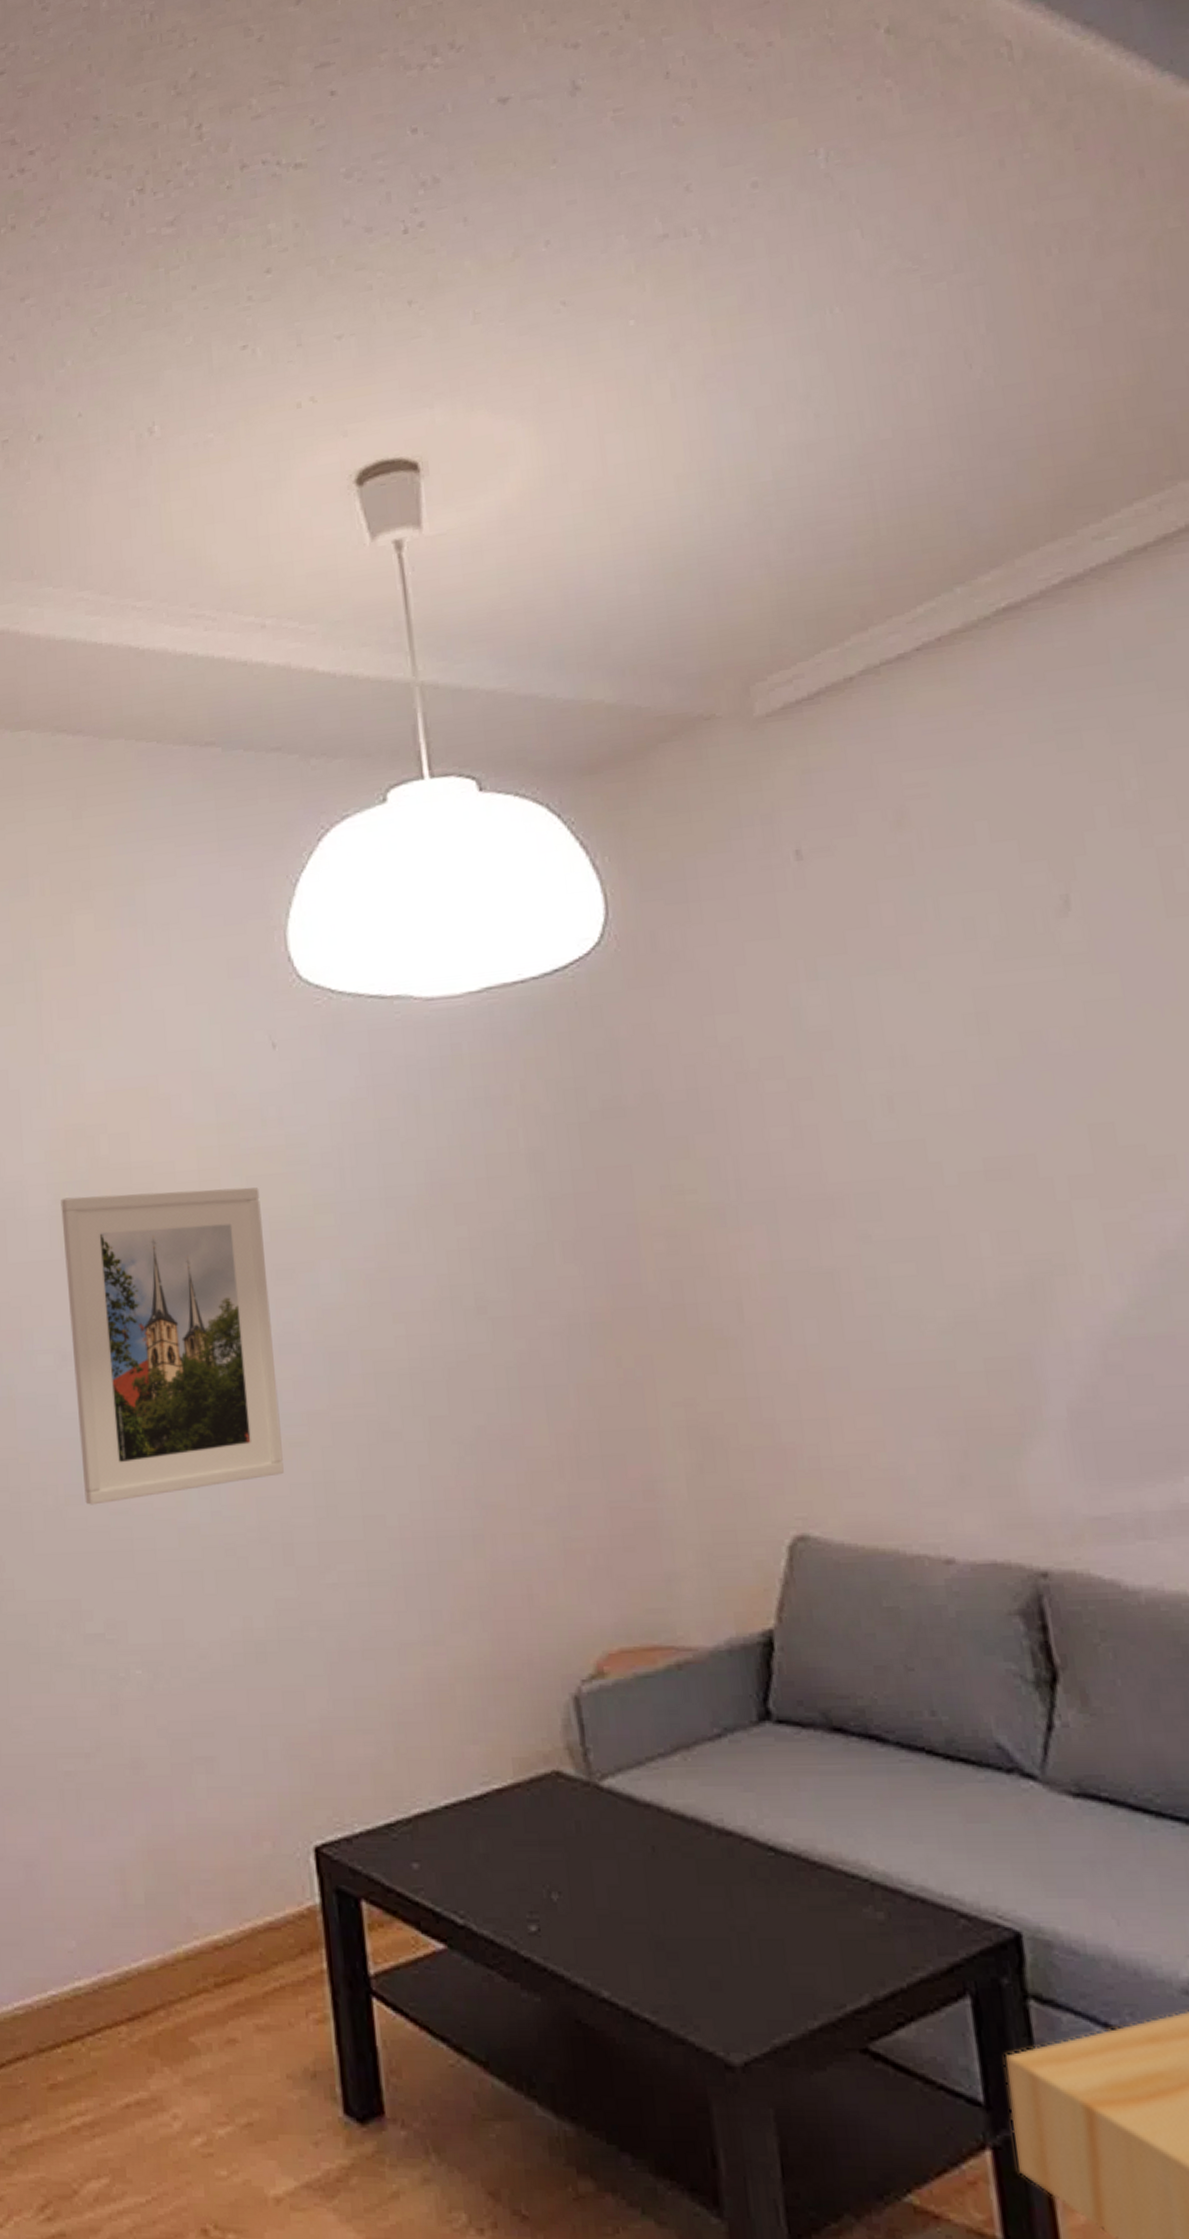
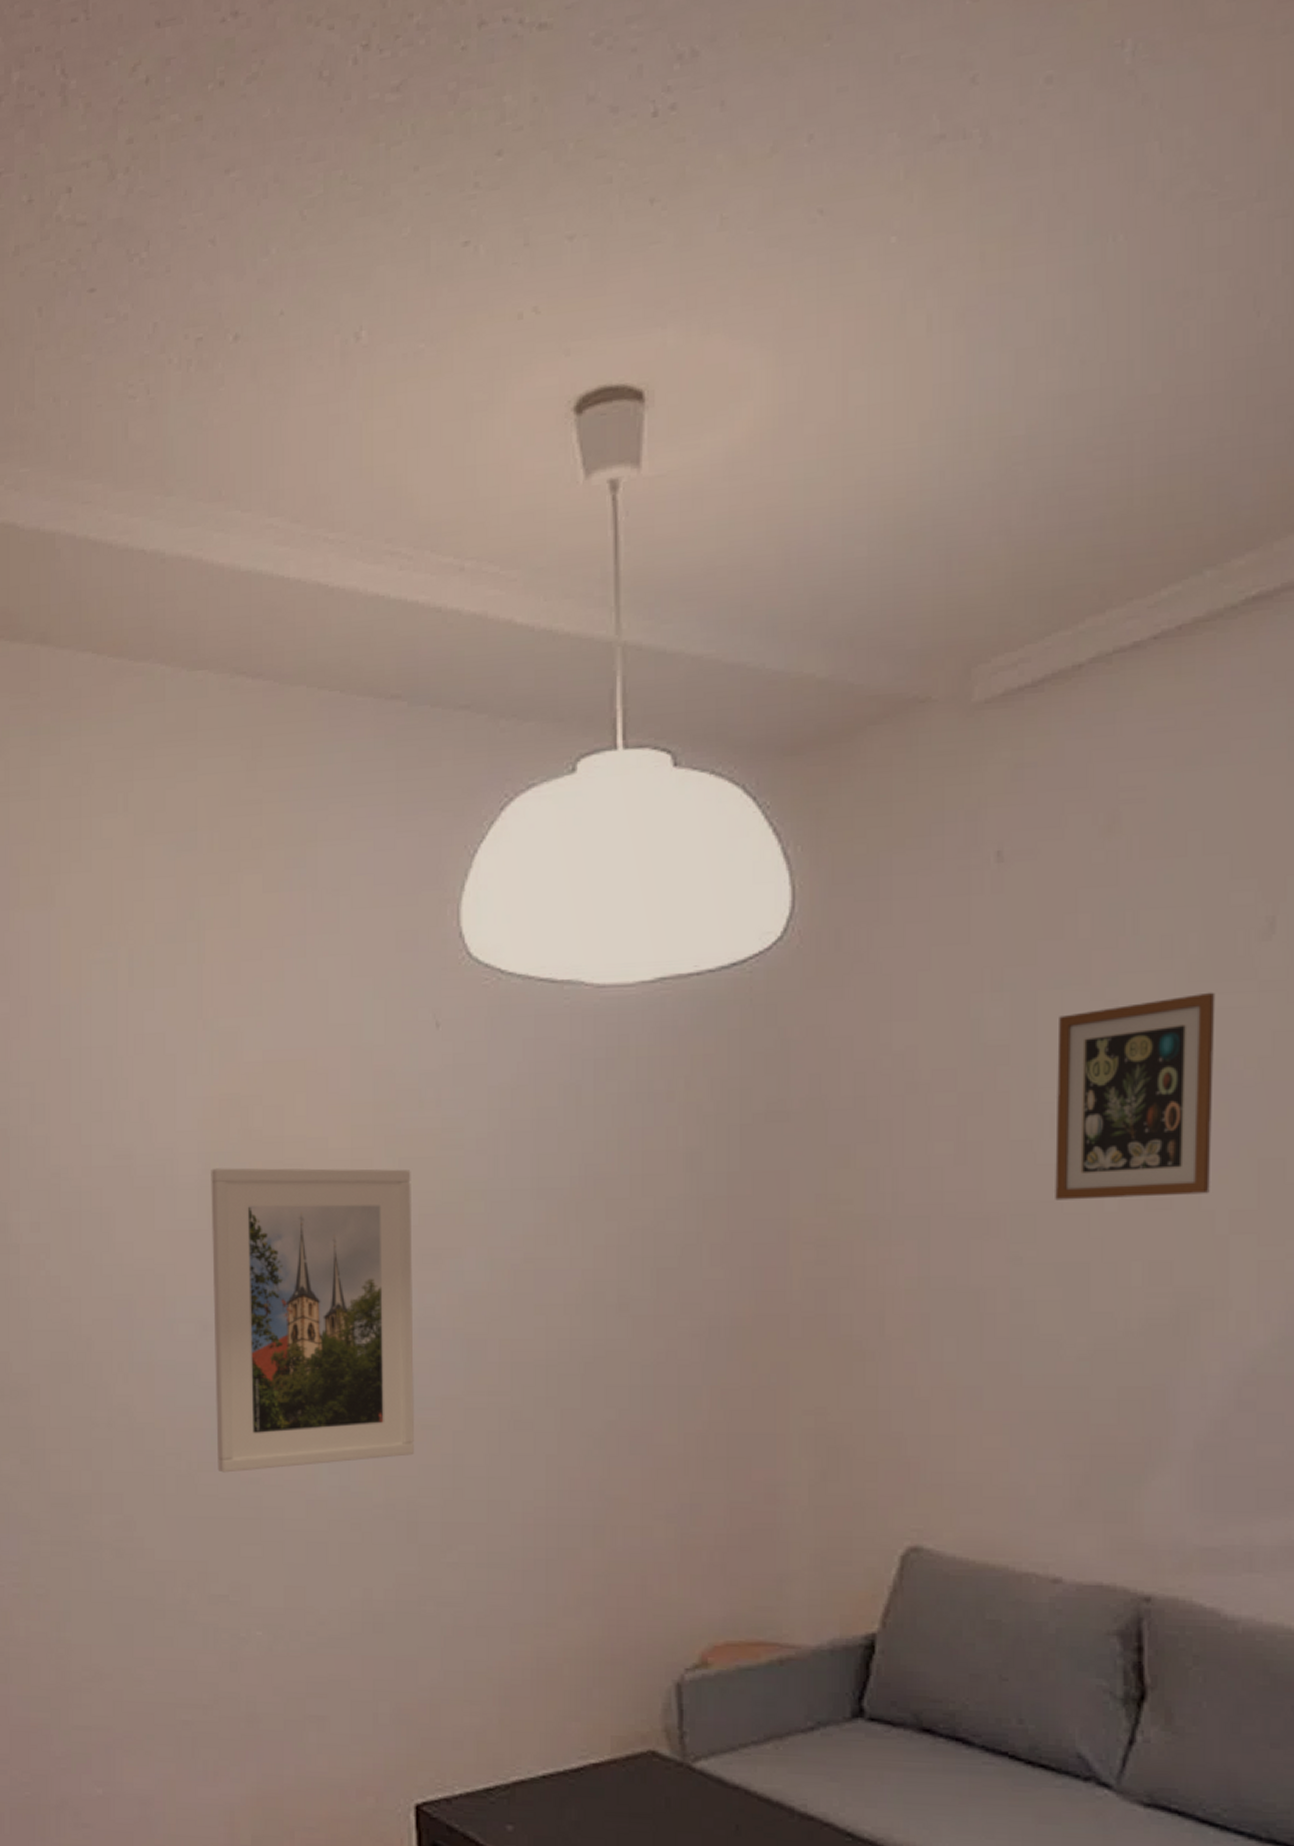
picture frame: none [875,968,1046,1177] -> present [1055,992,1215,1200]

